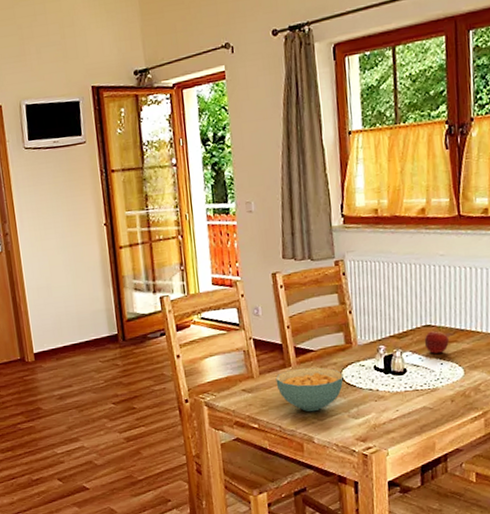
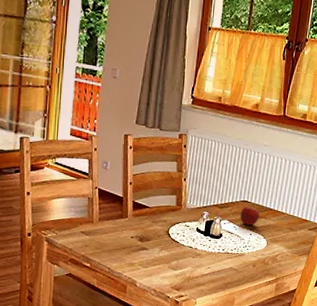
cereal bowl: present [275,367,344,412] -> none [112,220,170,260]

